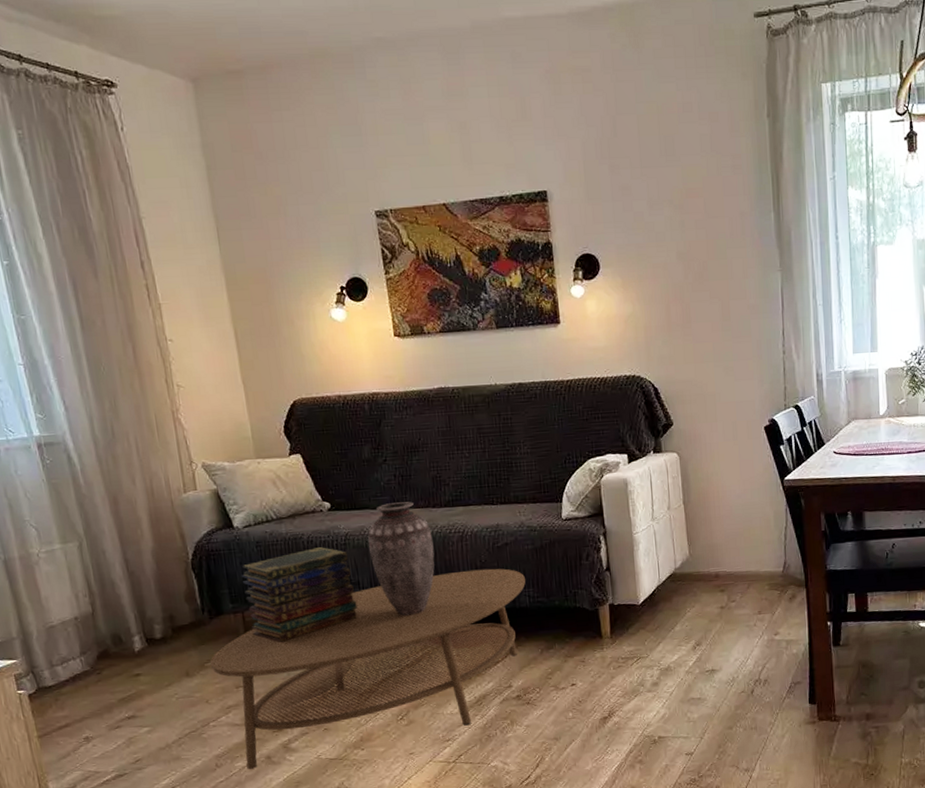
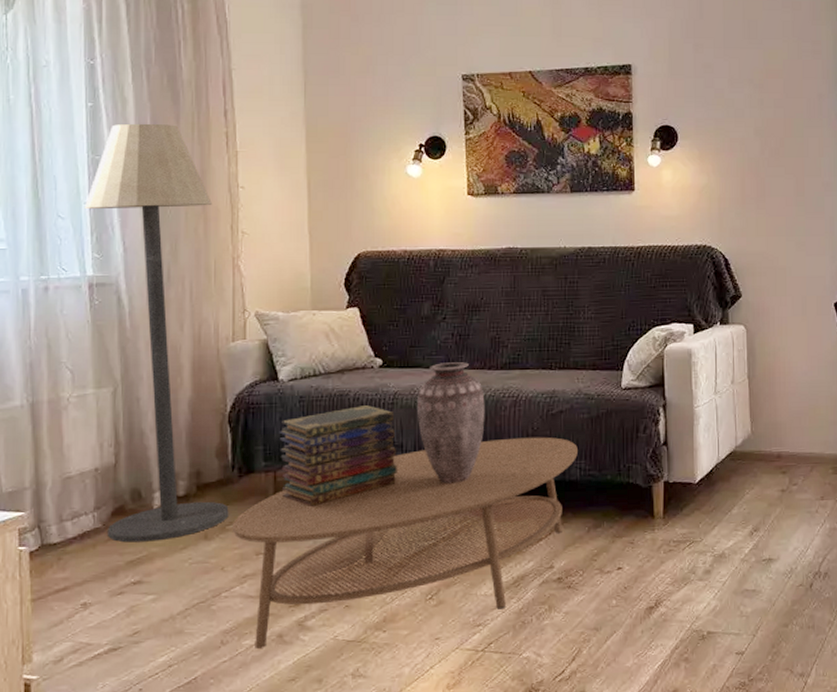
floor lamp: none [18,279,206,683] -> present [84,123,229,543]

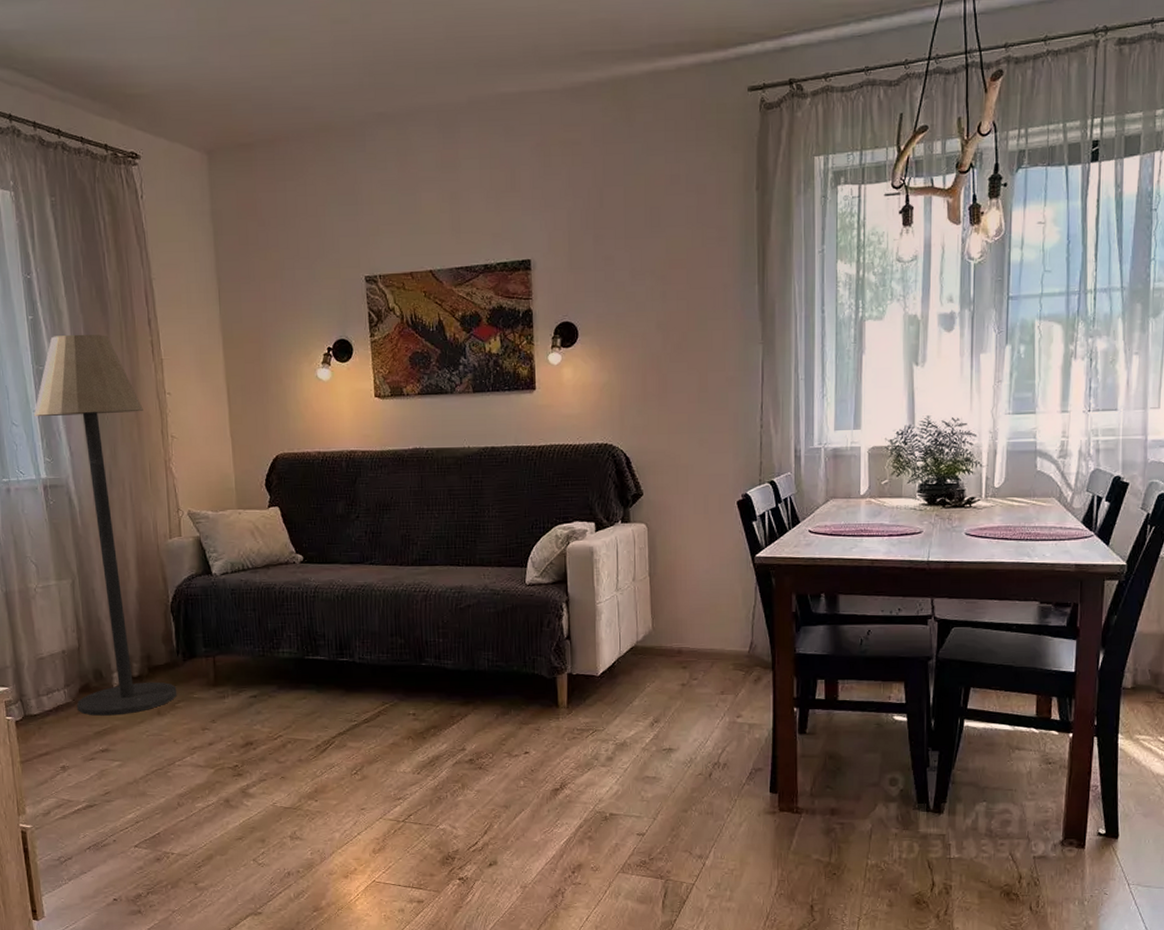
coffee table: present [232,437,578,649] -> none [180,629,485,811]
book stack: present [279,404,397,506] -> none [215,597,321,688]
vase: present [416,362,485,484] -> none [335,558,399,671]

